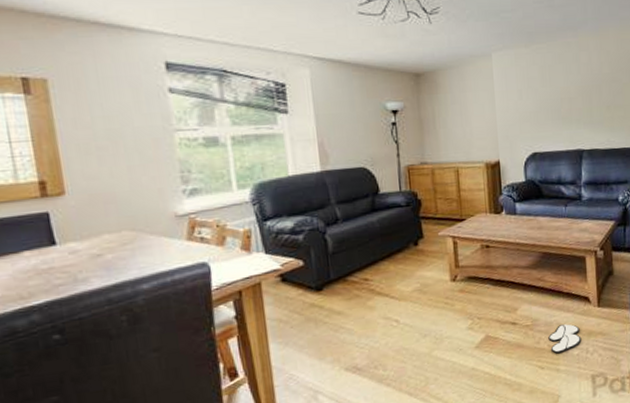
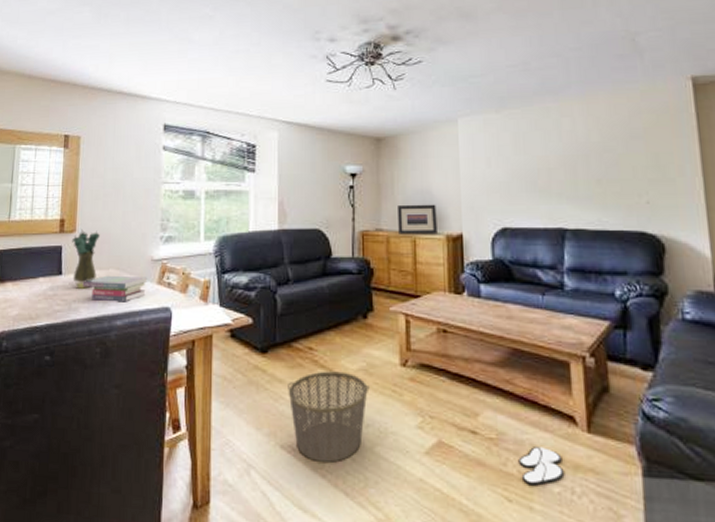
vase: none [62,190,106,258] -> present [72,229,100,289]
books: none [87,234,175,268] -> present [82,275,148,302]
basket: none [346,294,425,375] -> present [288,371,370,464]
picture frame: none [440,135,478,166] -> present [398,204,437,235]

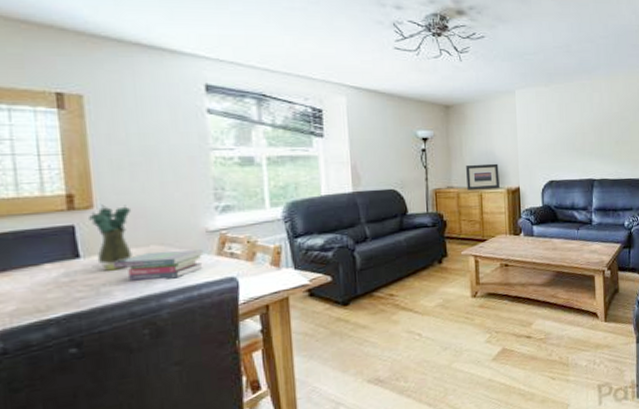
basket: present [288,371,370,464] -> none [371,309,446,387]
slippers: present [518,447,565,486] -> none [560,337,590,365]

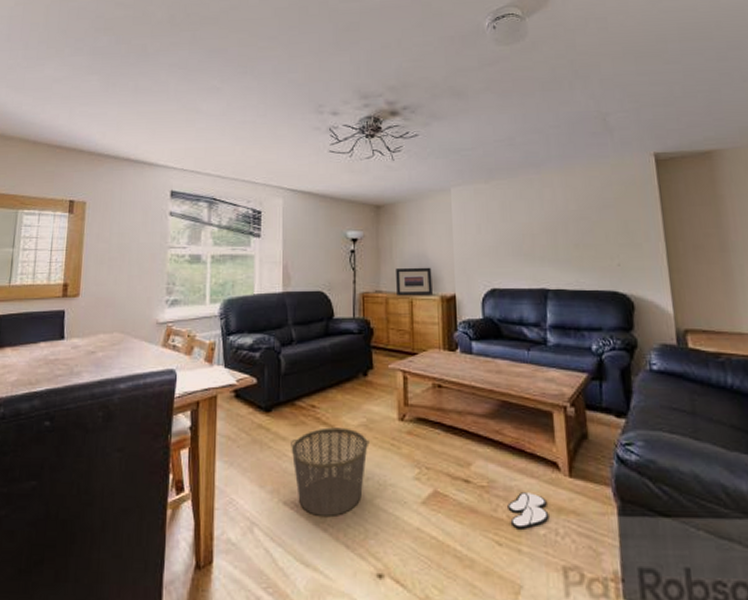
vase: present [89,204,133,271] -> none [75,293,104,353]
books: present [112,249,204,281] -> none [85,339,153,366]
basket: none [371,309,446,387] -> present [291,427,370,518]
slippers: none [560,337,590,365] -> present [507,492,549,529]

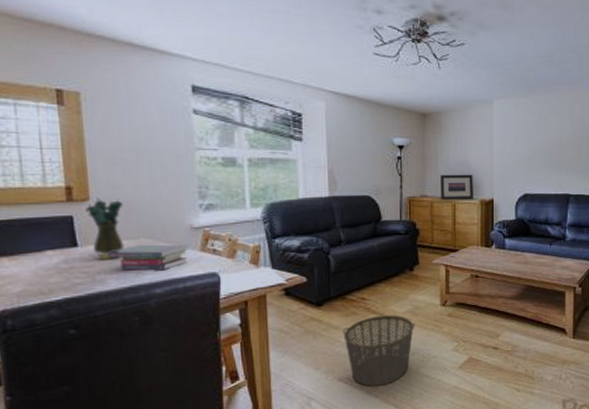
vase: none [75,293,104,353] -> present [86,197,124,260]
books: none [85,339,153,366] -> present [106,244,189,271]
slippers: present [507,492,549,529] -> none [526,352,556,378]

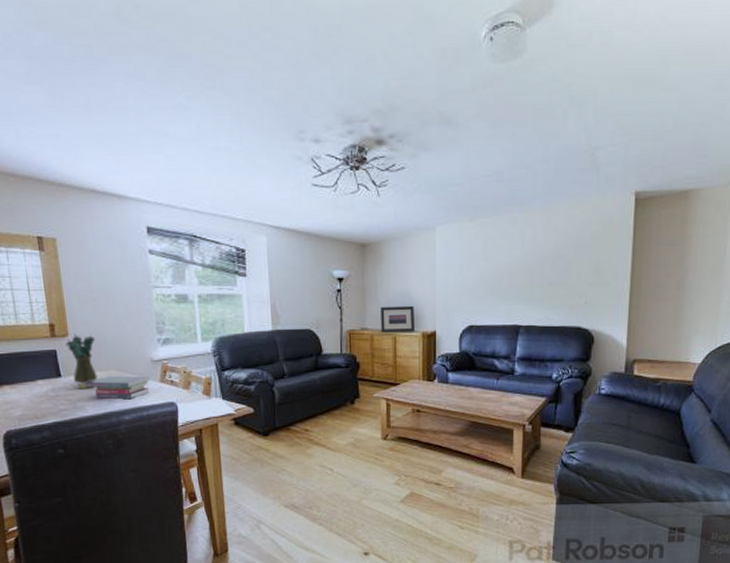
basket: present [343,315,415,387] -> none [288,446,357,515]

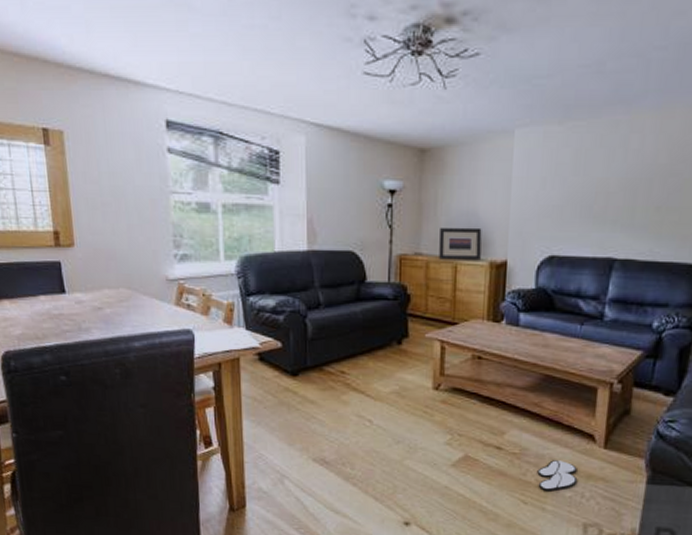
vase: present [66,333,98,389] -> none [71,243,106,309]
books: present [84,375,150,400] -> none [90,295,164,324]
slippers: none [470,491,503,517] -> present [537,460,578,492]

